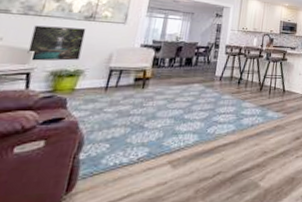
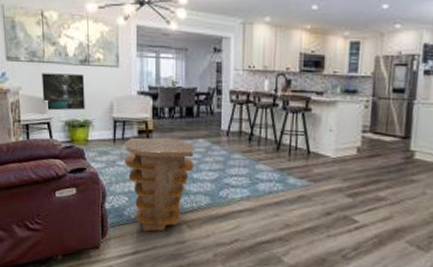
side table: none [112,84,190,178] -> present [124,137,195,232]

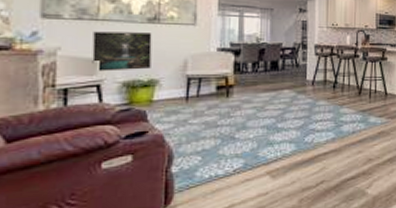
side table: present [124,137,195,232] -> none [198,91,280,190]

